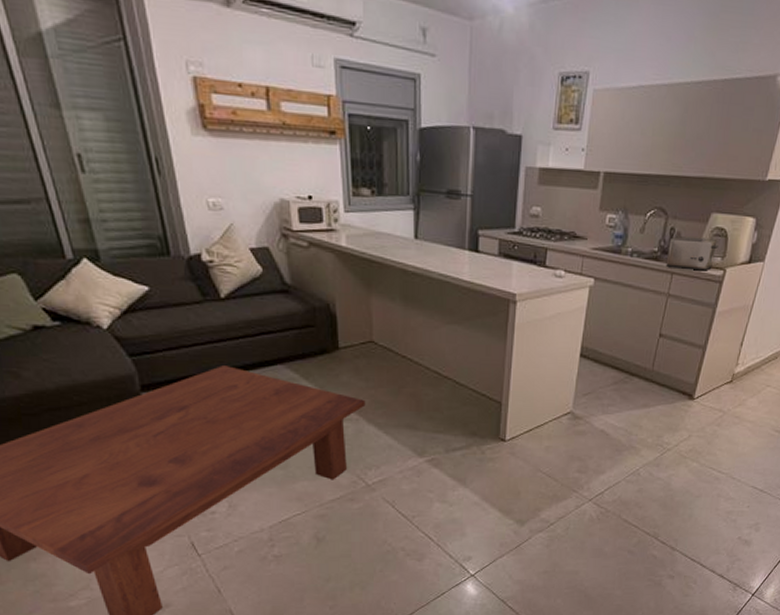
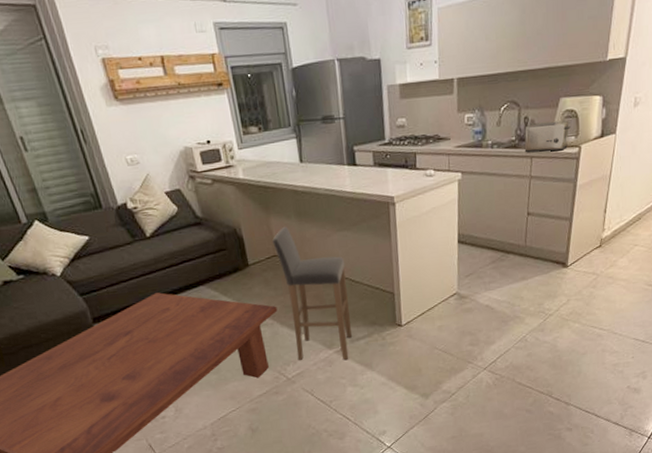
bar stool: none [370,309,451,472] -> present [272,226,352,361]

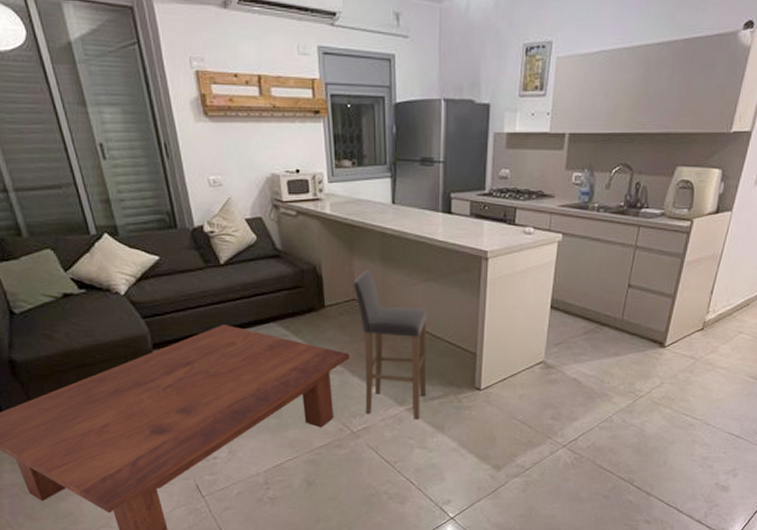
toaster: present [524,120,571,153] -> none [632,190,685,224]

